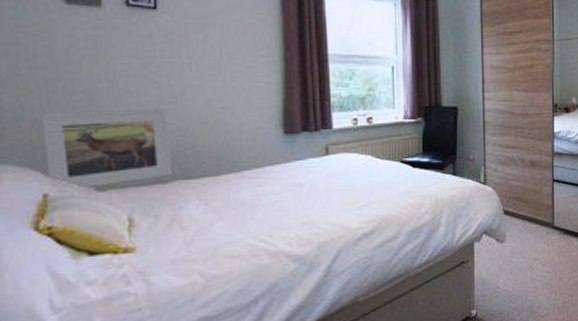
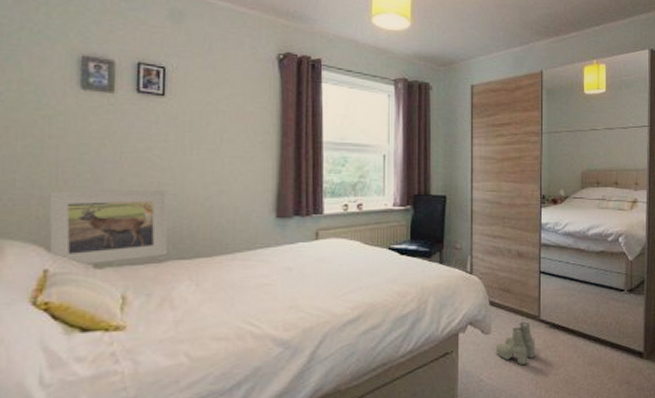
boots: none [510,229,550,272] -> present [495,322,536,366]

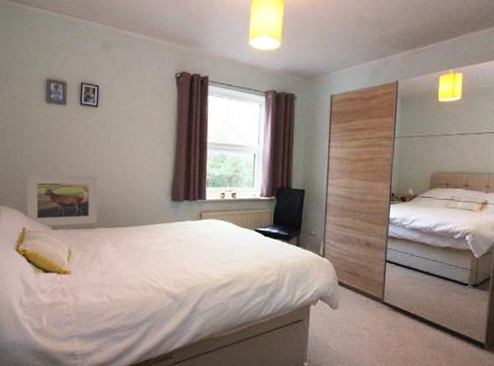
boots: present [495,322,536,366] -> none [341,302,378,340]

